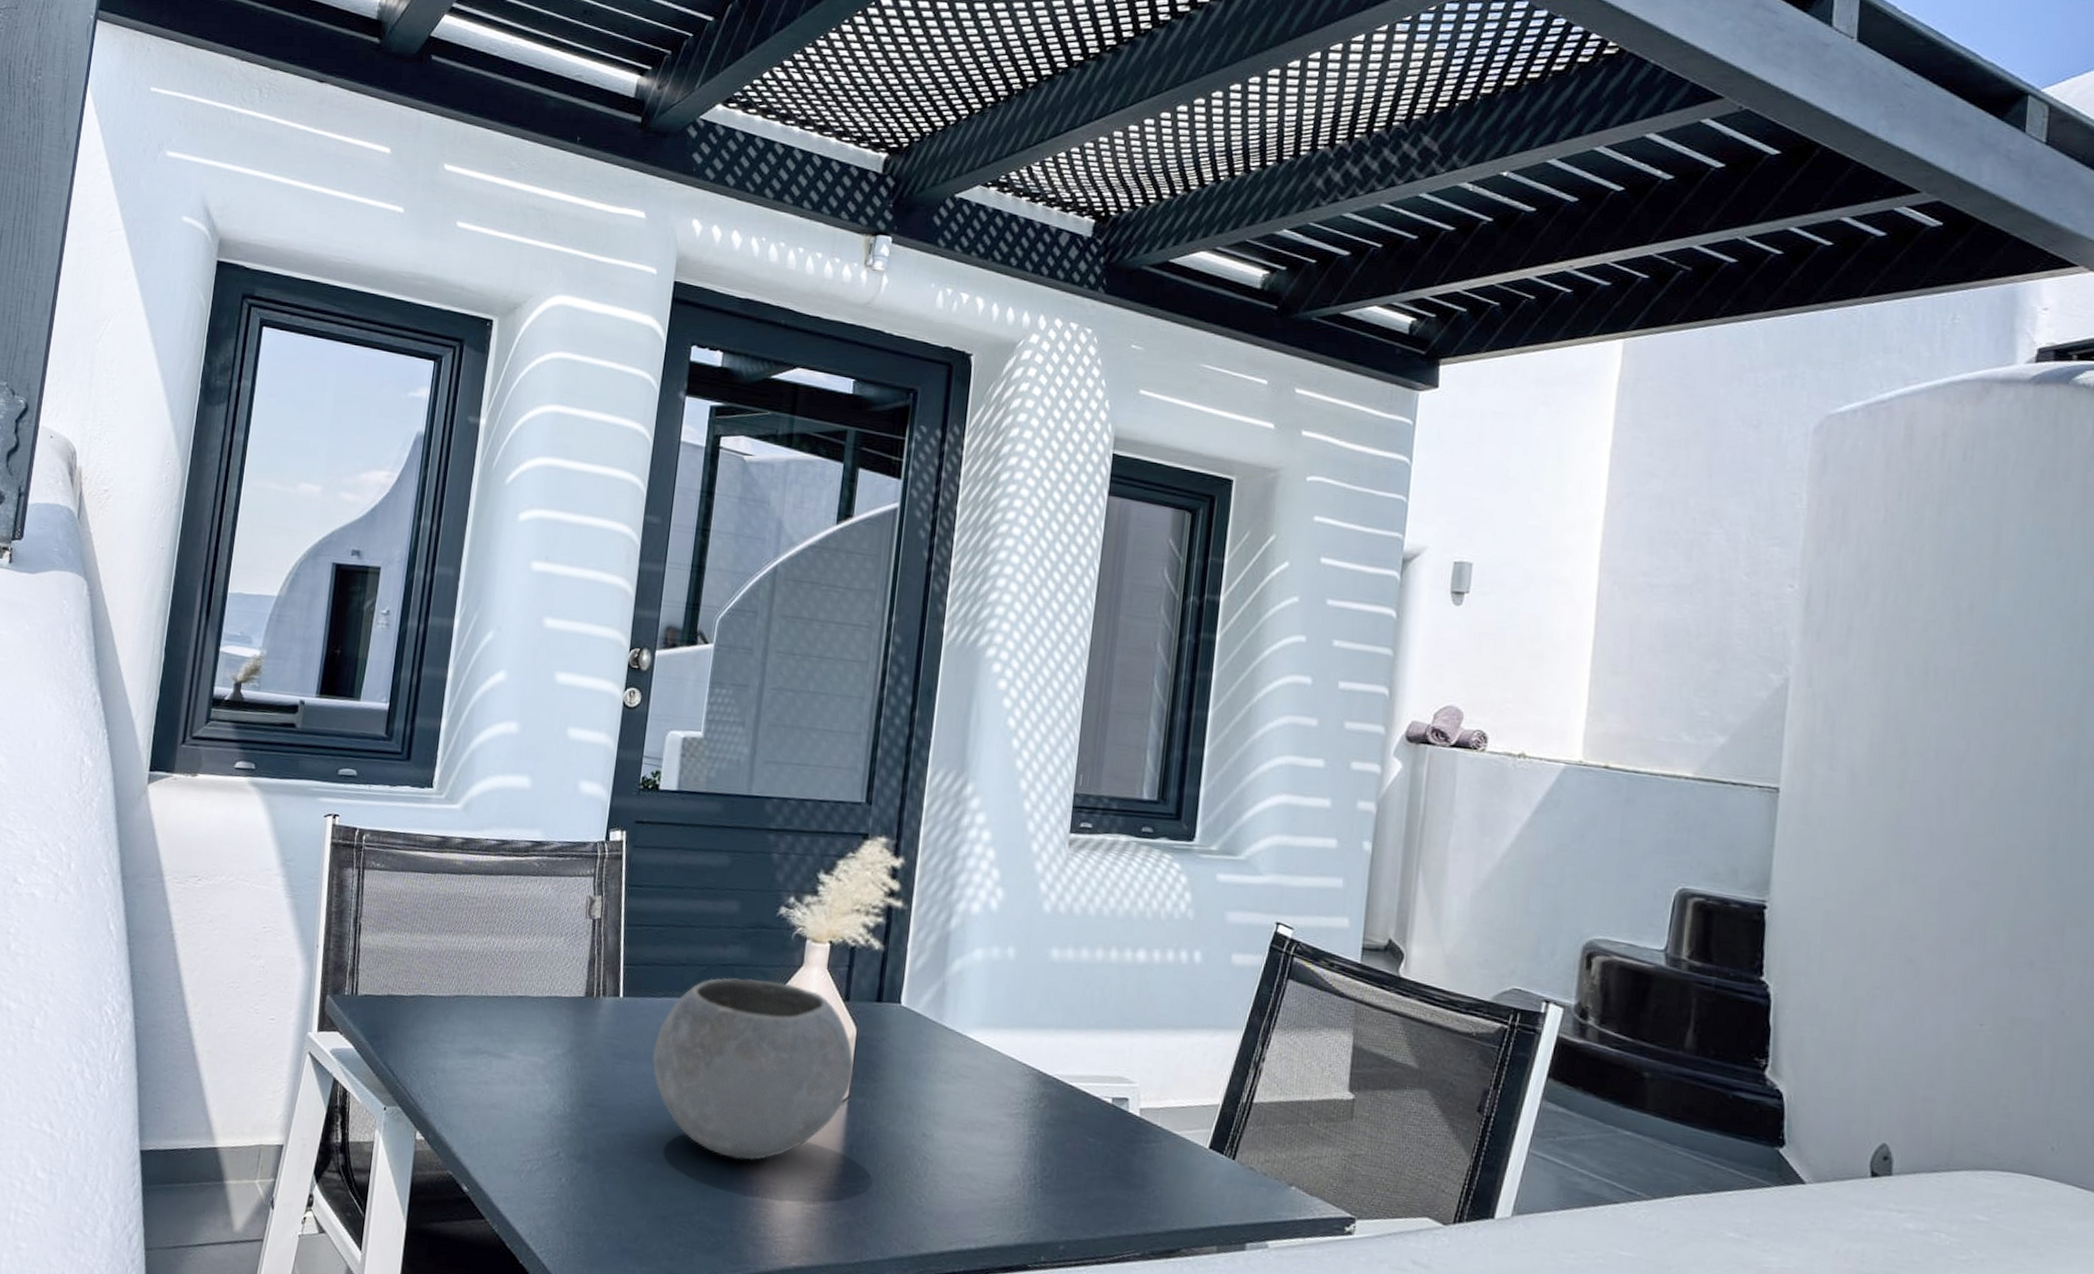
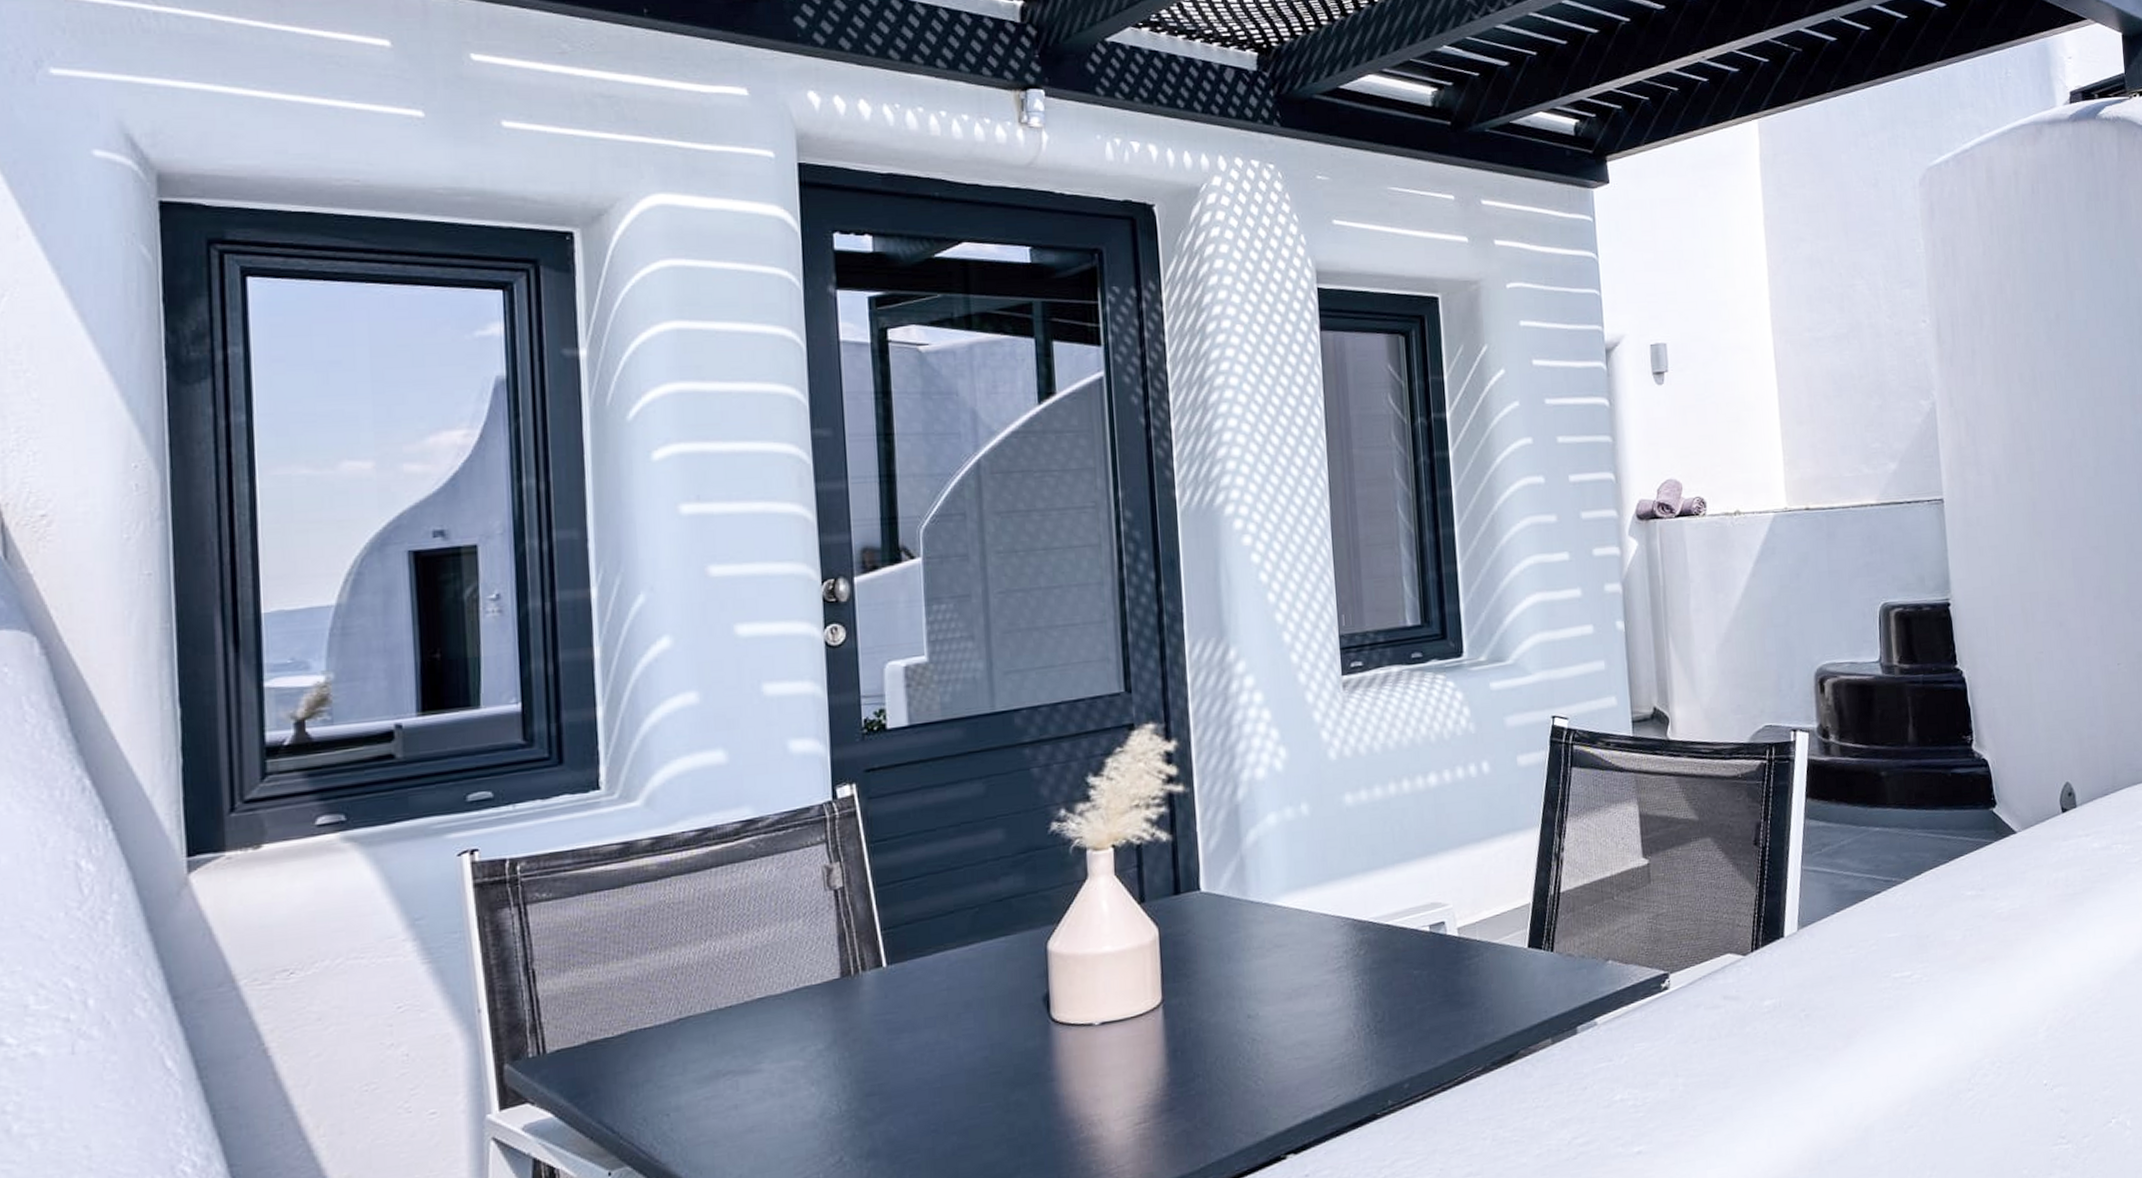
bowl: present [652,977,855,1161] -> none [933,900,1164,1104]

